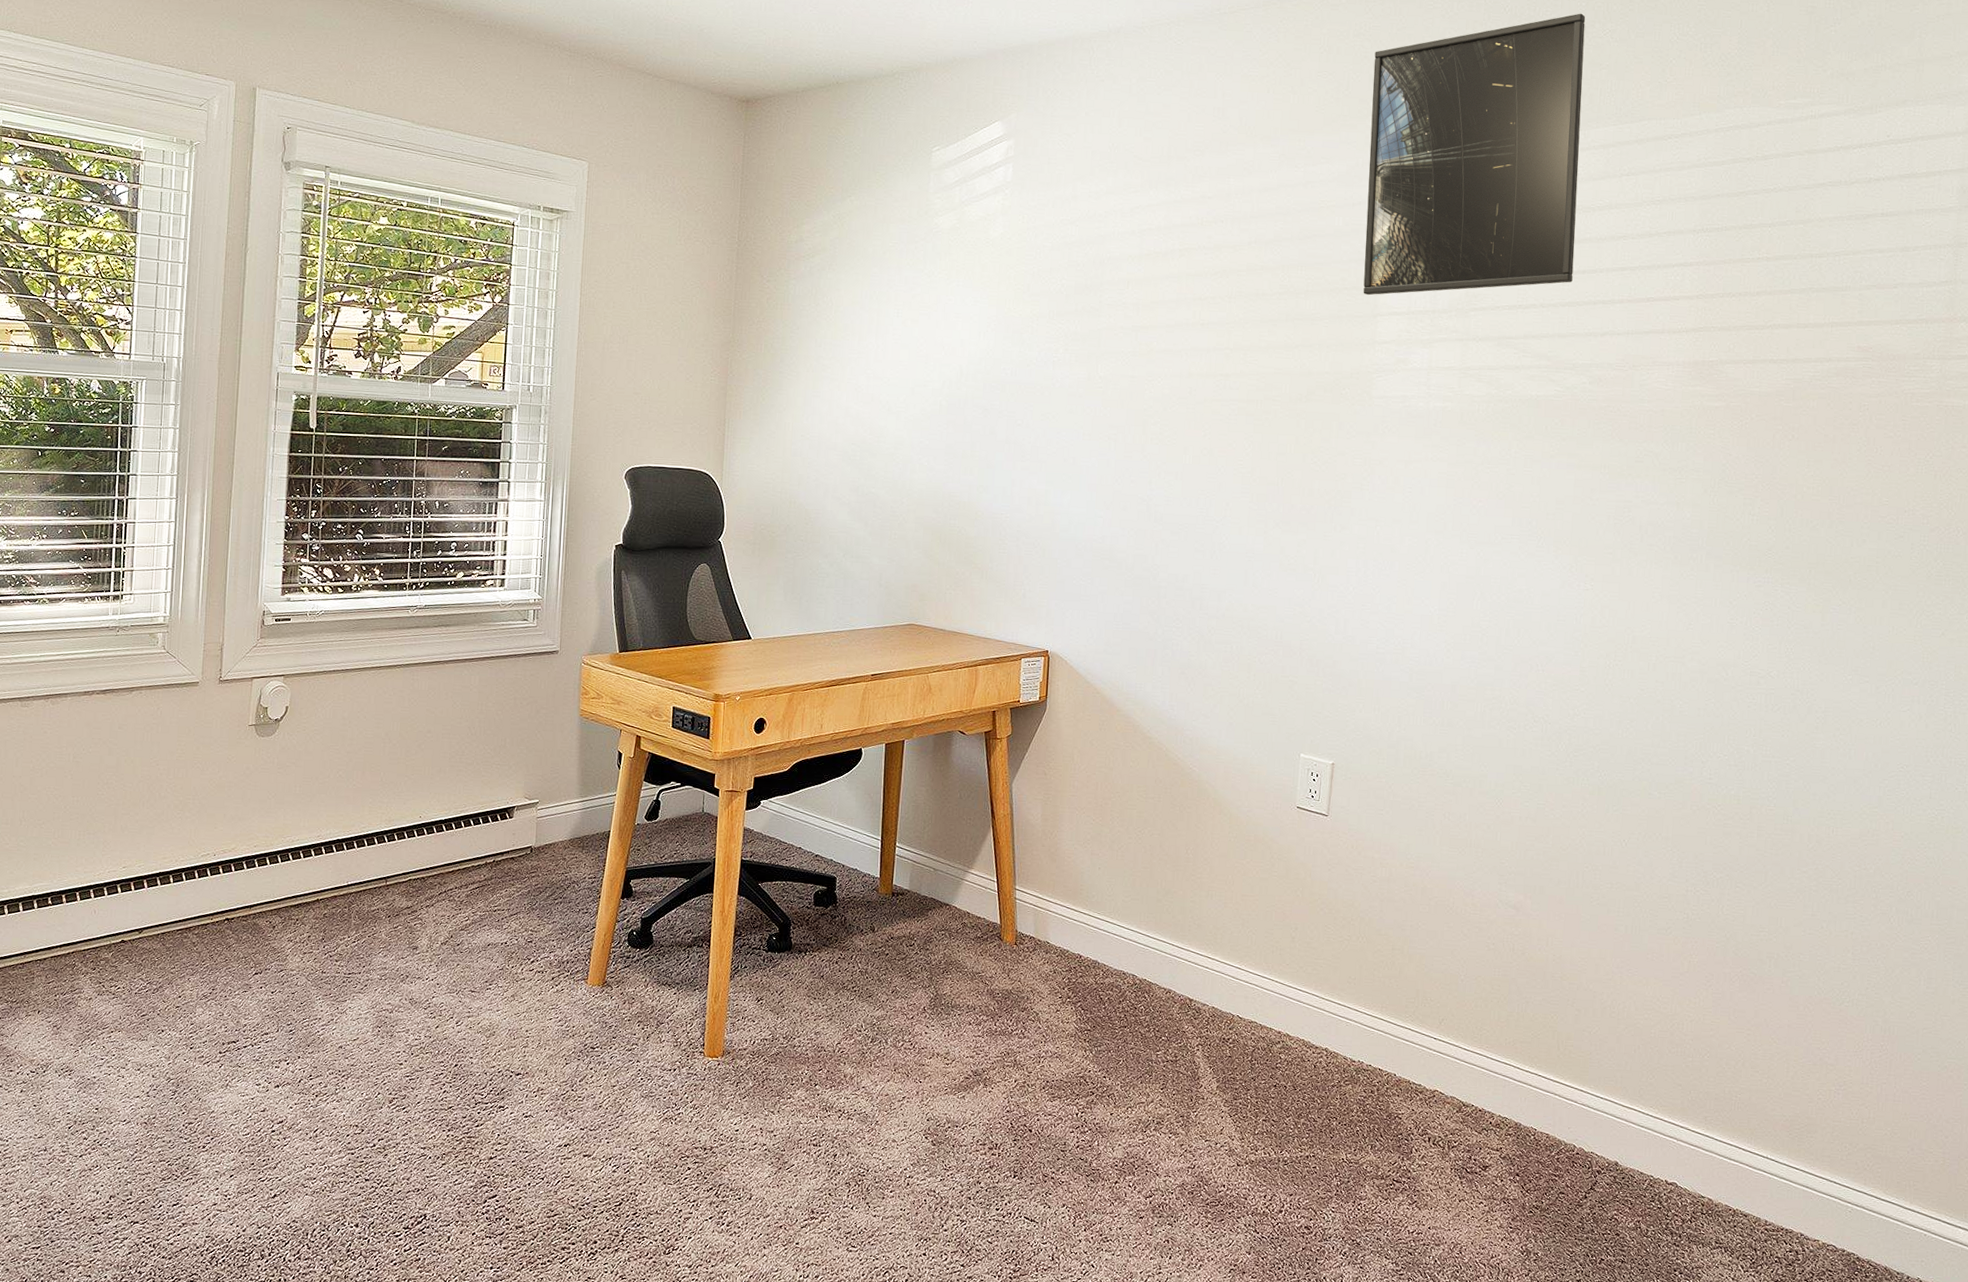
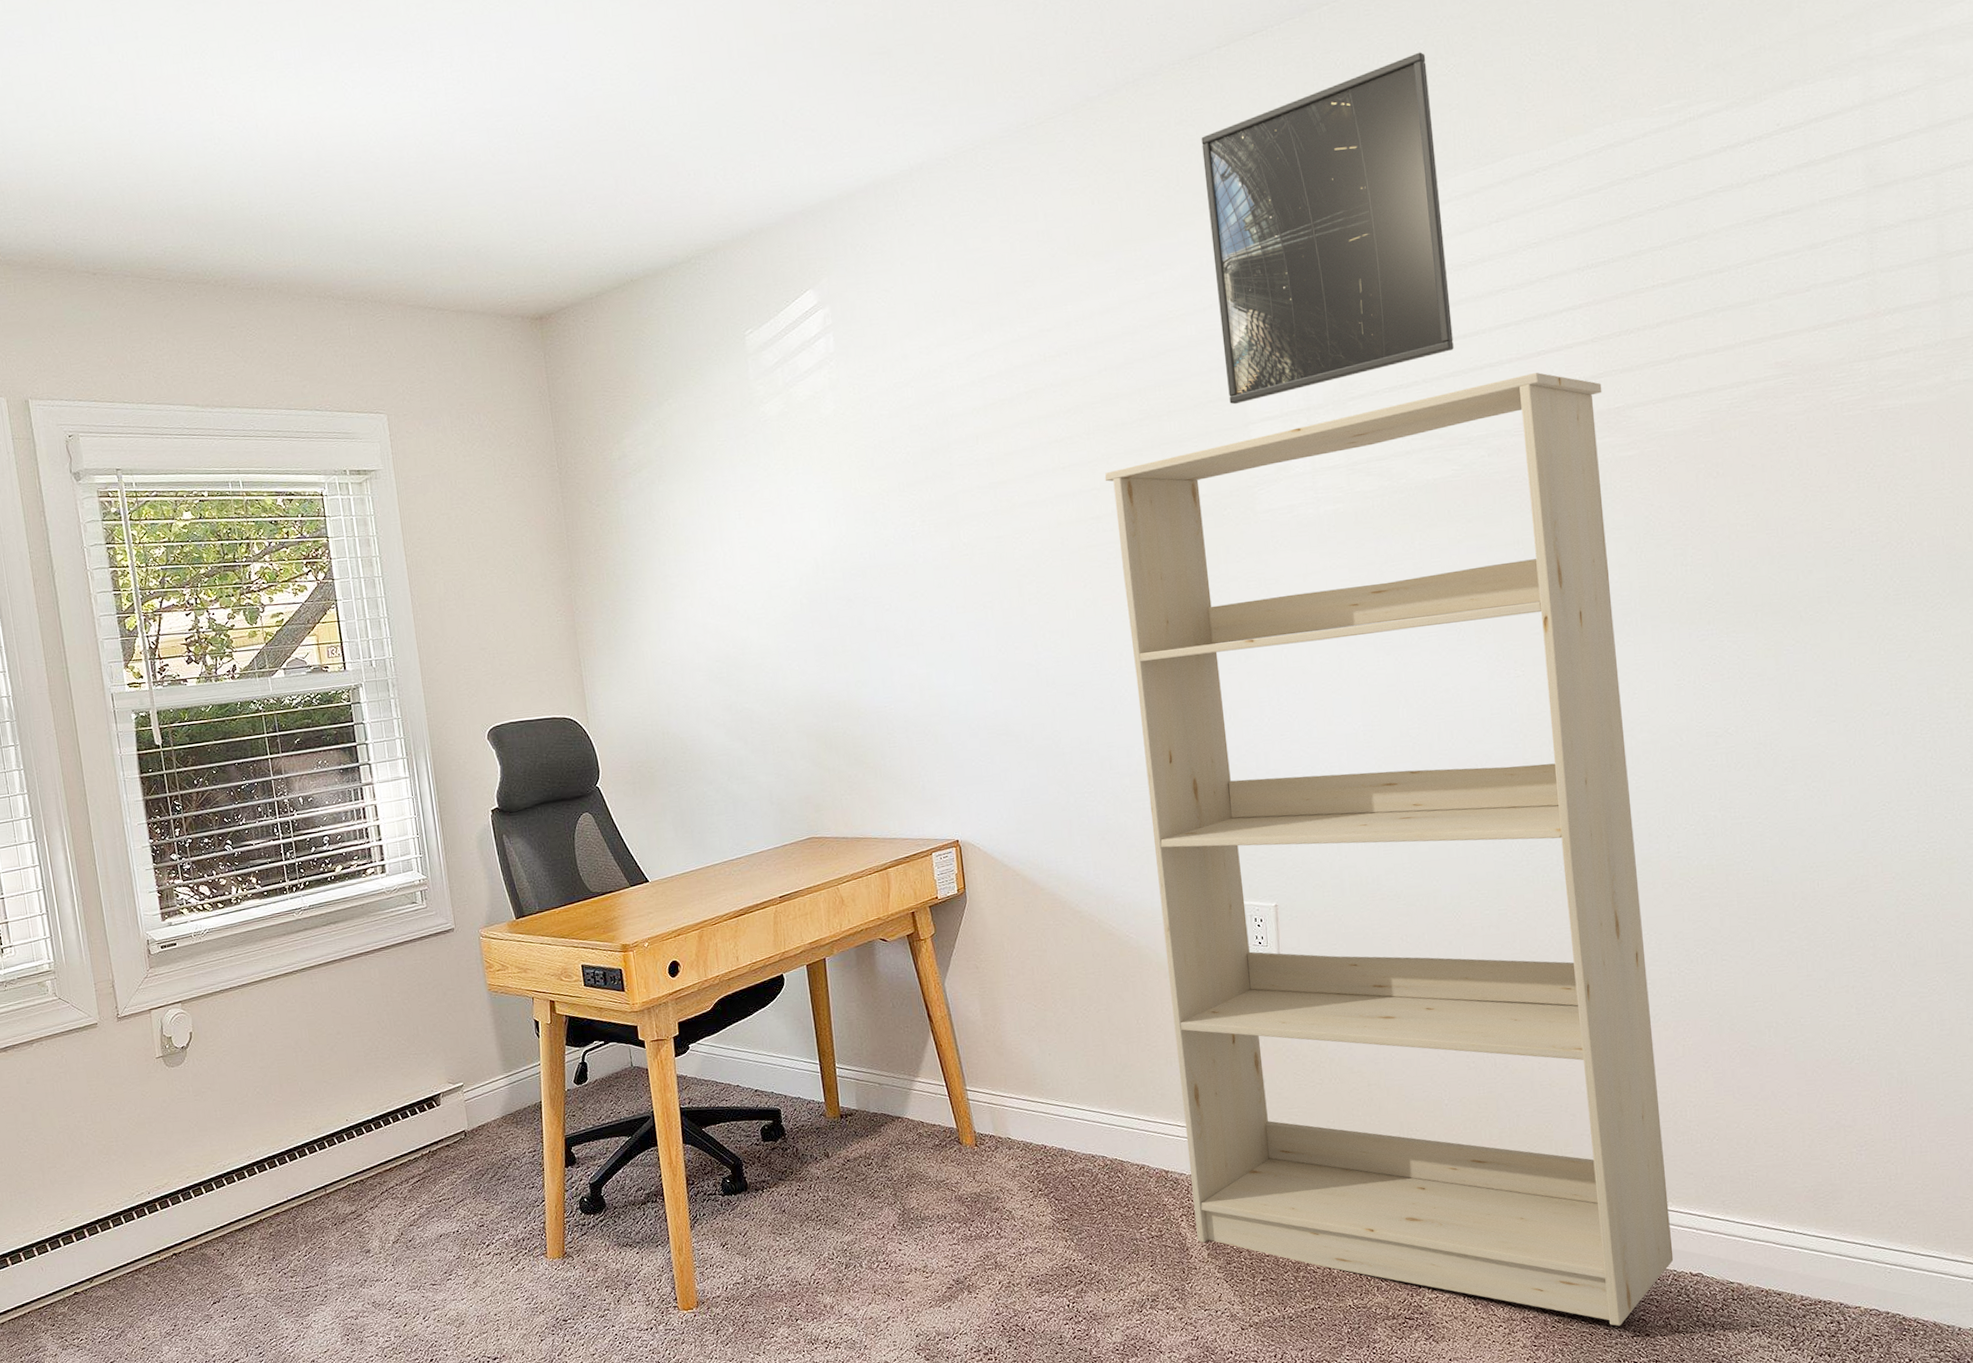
bookcase: none [1210,316,1700,1221] -> present [1104,372,1674,1326]

